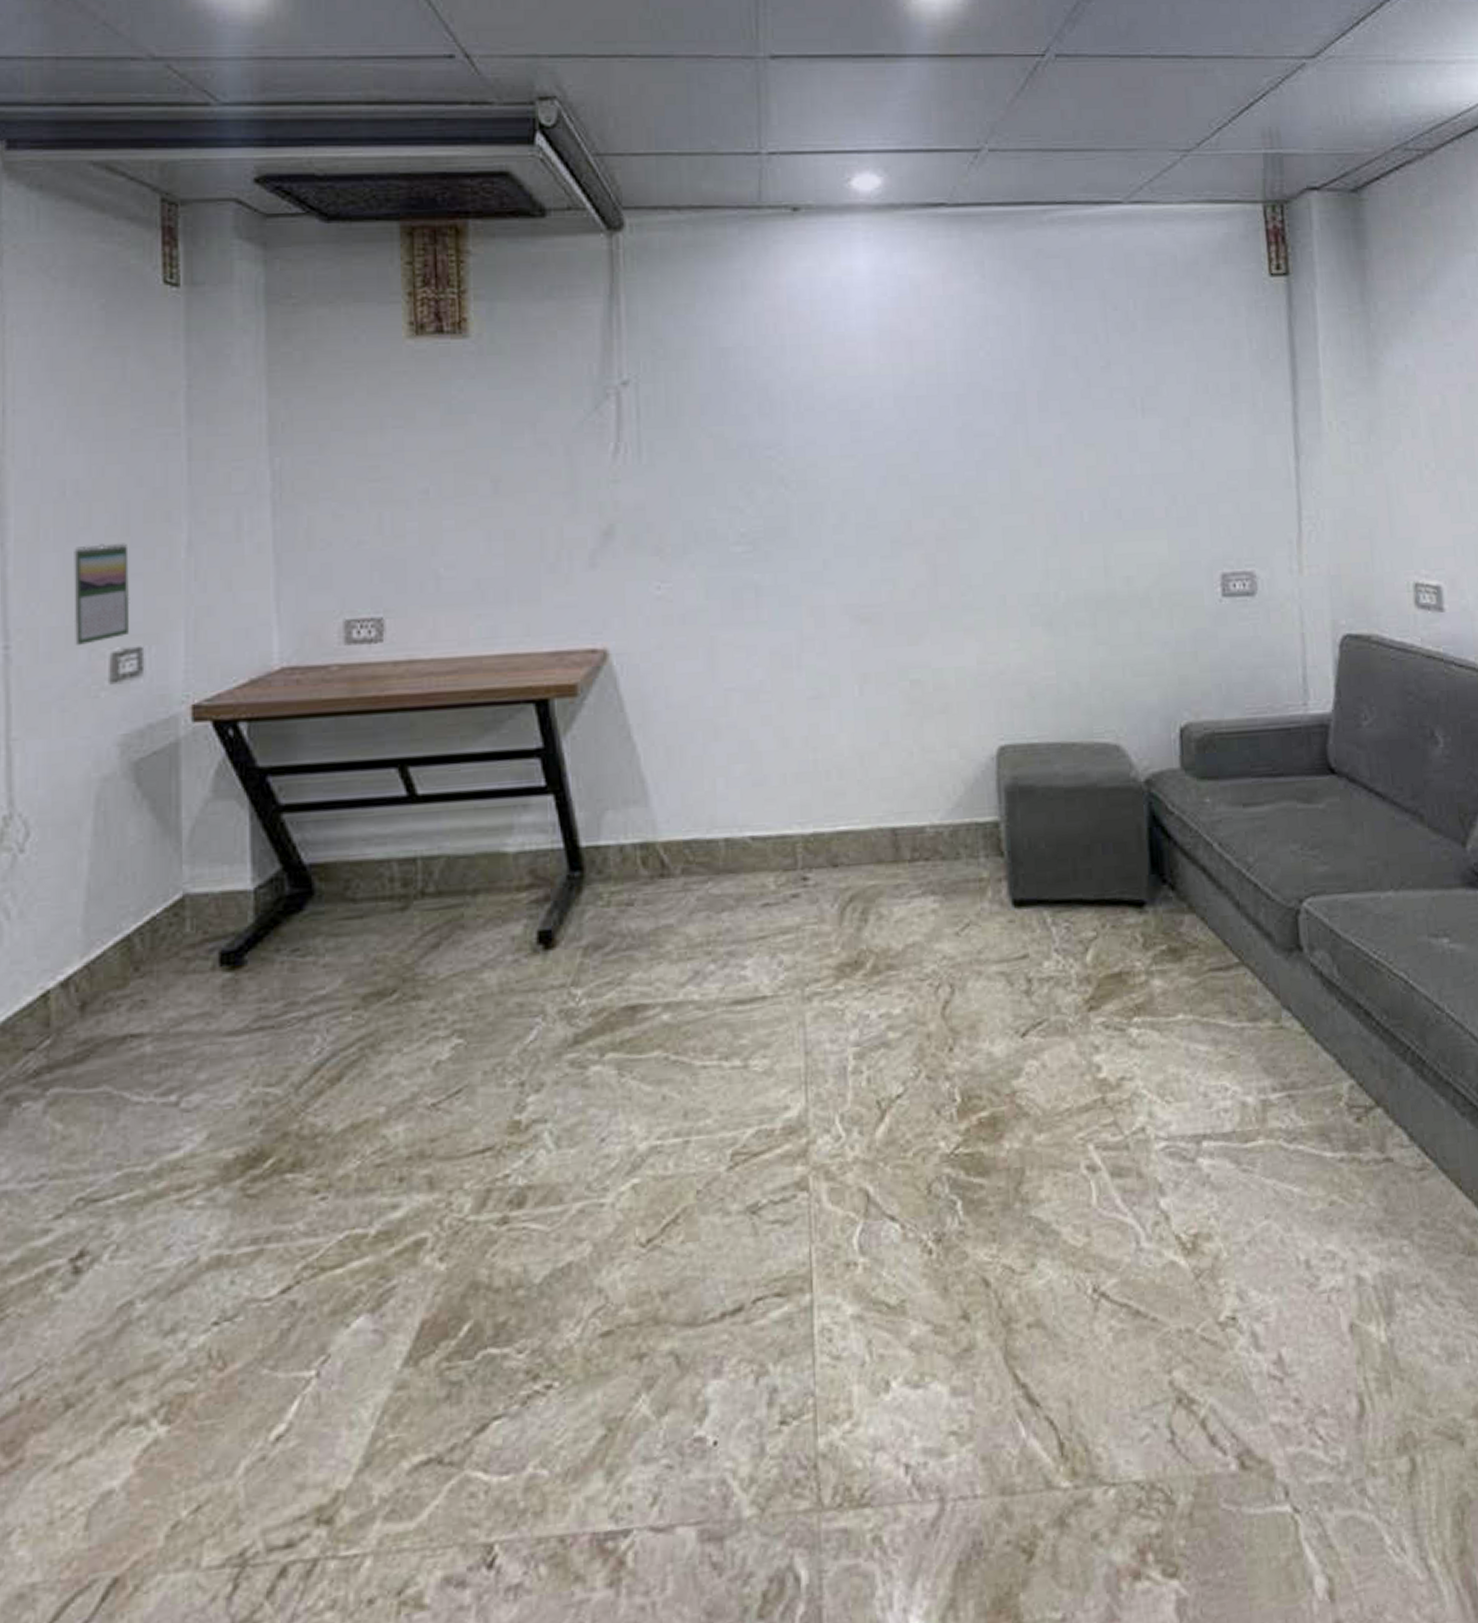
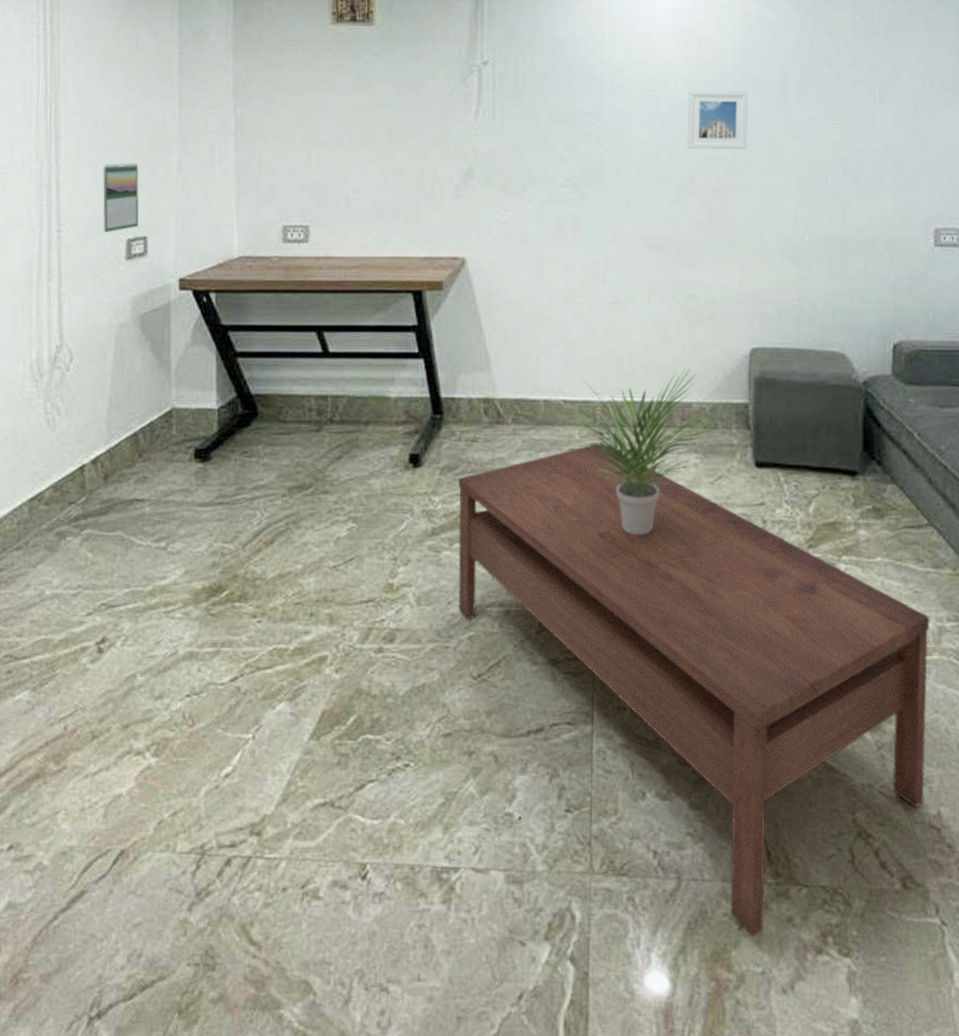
coffee table: none [609,892,1259,1571] -> present [458,443,930,938]
potted plant: none [759,780,955,1016] -> present [569,368,714,535]
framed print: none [898,406,978,486] -> present [687,90,748,150]

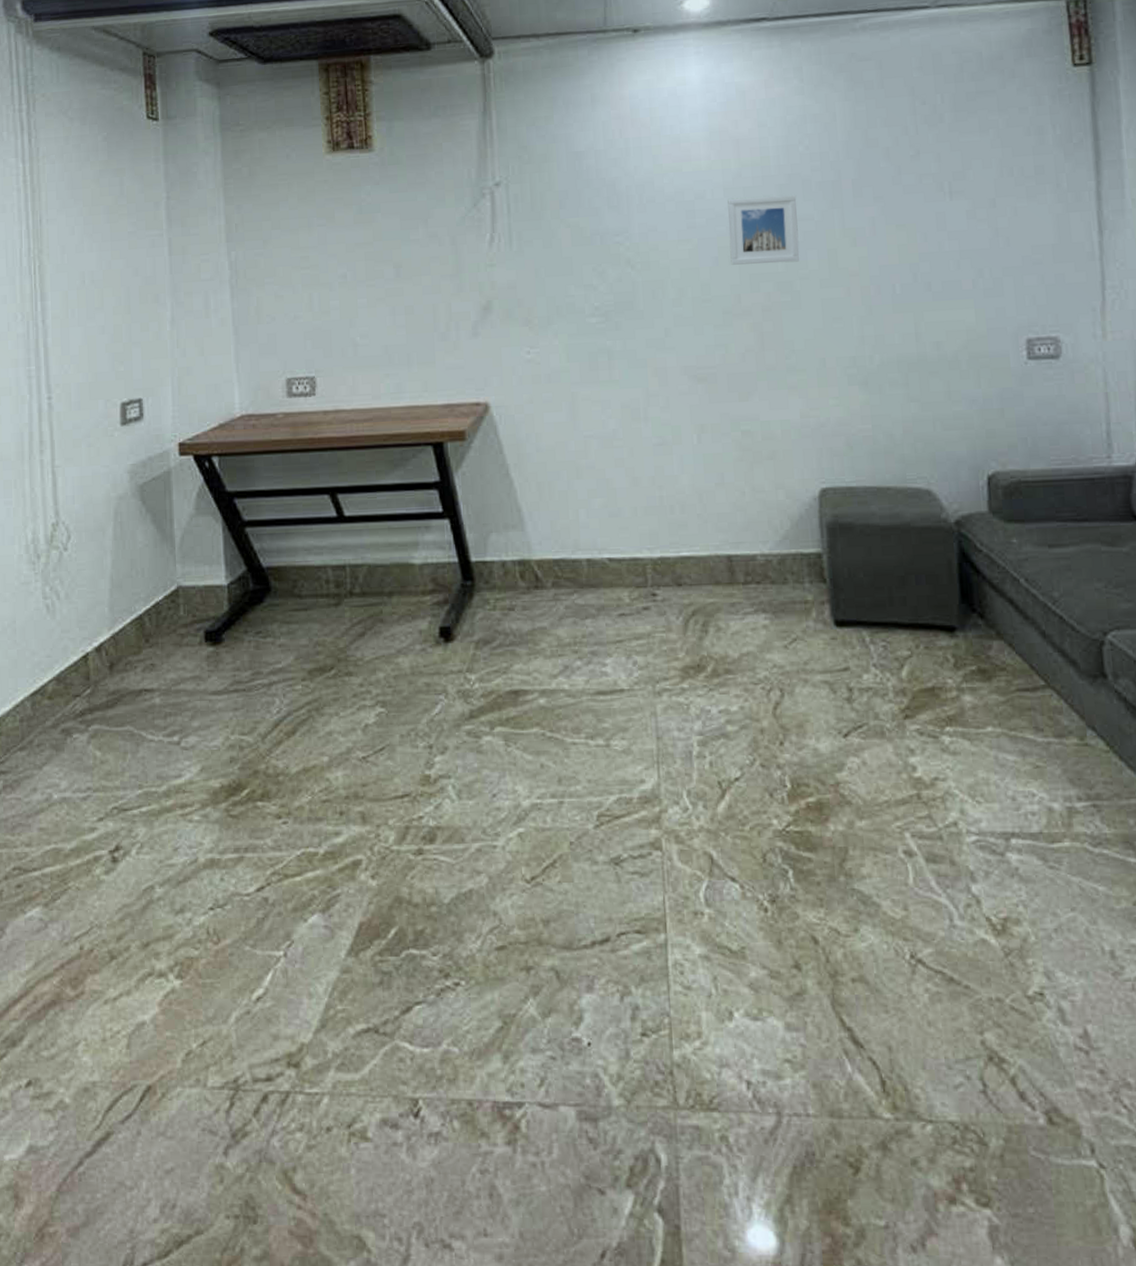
calendar: present [102,163,140,232] -> none [92,319,133,397]
coffee table: present [458,443,930,938] -> none [496,606,1066,1185]
potted plant: present [569,368,714,535] -> none [616,515,783,711]

